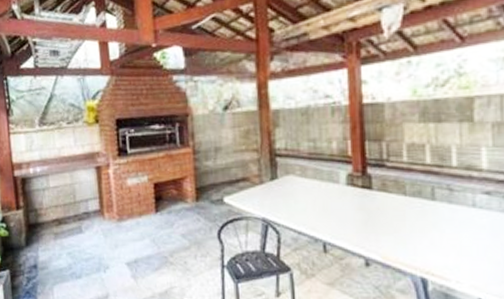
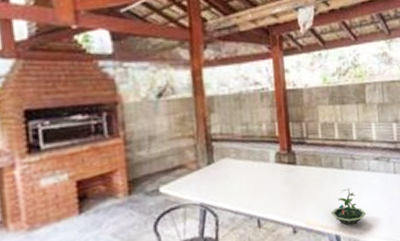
terrarium: none [415,224,468,270] -> present [330,188,367,226]

